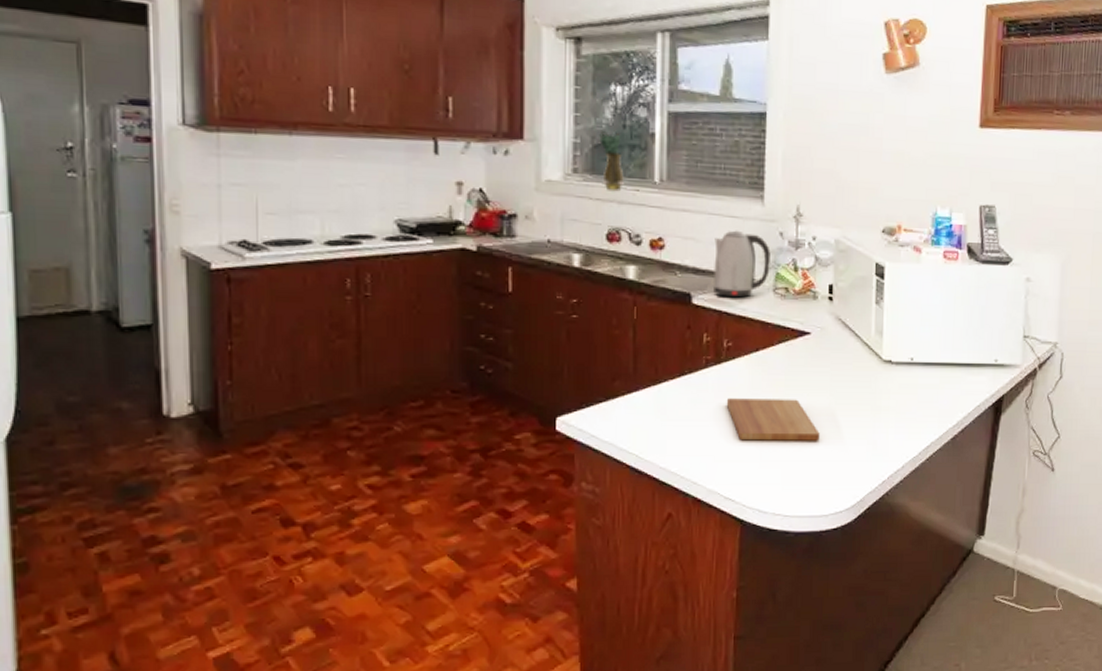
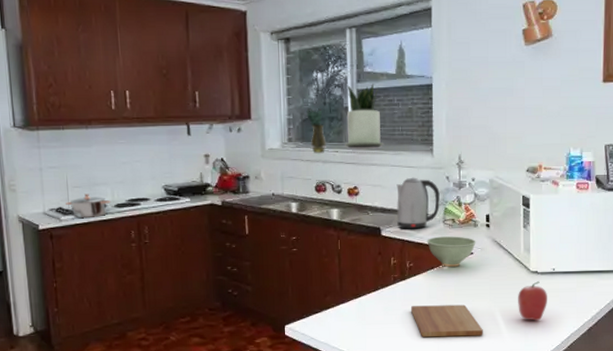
cooking pot: none [251,223,320,259] -> present [64,193,112,219]
planter: none [649,105,701,191] -> present [345,84,384,150]
bowl: none [751,309,815,350] -> present [427,236,476,267]
fruit: none [865,373,903,424] -> present [518,281,547,321]

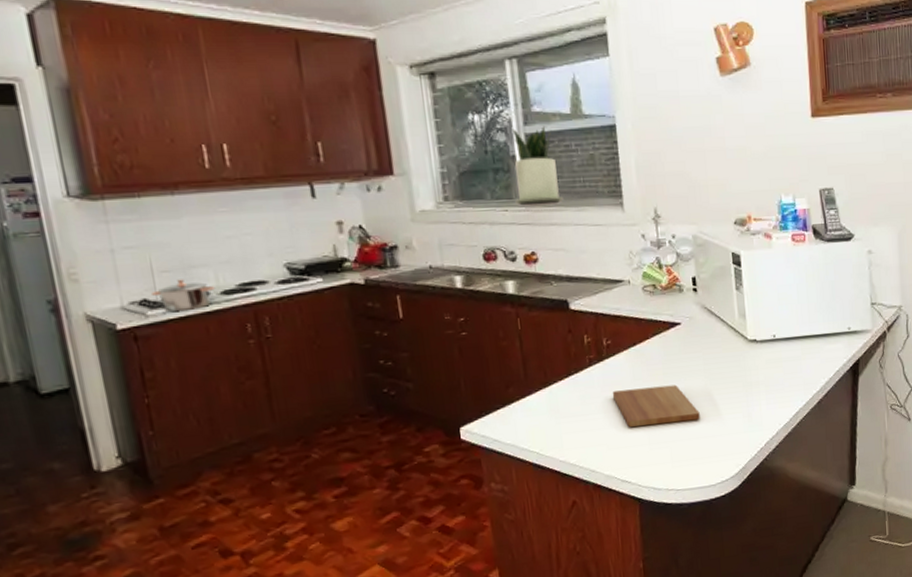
vase: present [306,107,326,154] -> none [464,157,493,215]
kettle: present [396,177,440,228] -> none [583,237,637,299]
bowl: present [427,236,476,267] -> none [625,304,683,342]
fruit: present [518,281,547,321] -> none [736,351,770,397]

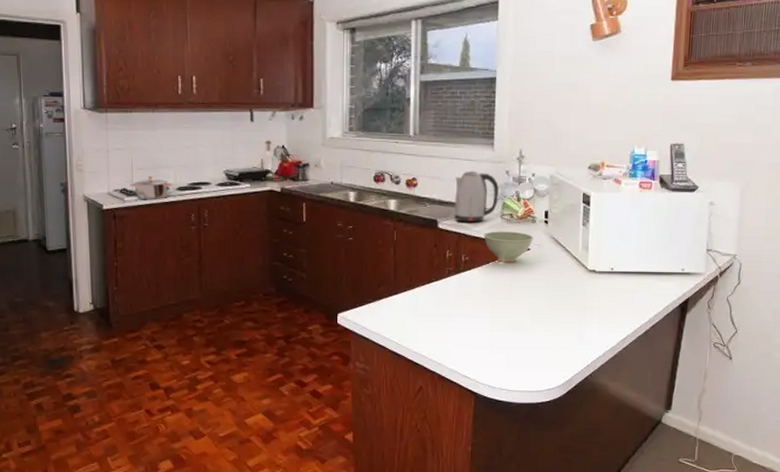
planter: present [511,126,564,207] -> none [405,75,445,141]
kettle: none [583,237,637,299] -> present [454,170,499,222]
cutting board: present [612,384,700,428] -> none [464,300,537,333]
bowl: none [625,304,683,342] -> present [483,231,533,262]

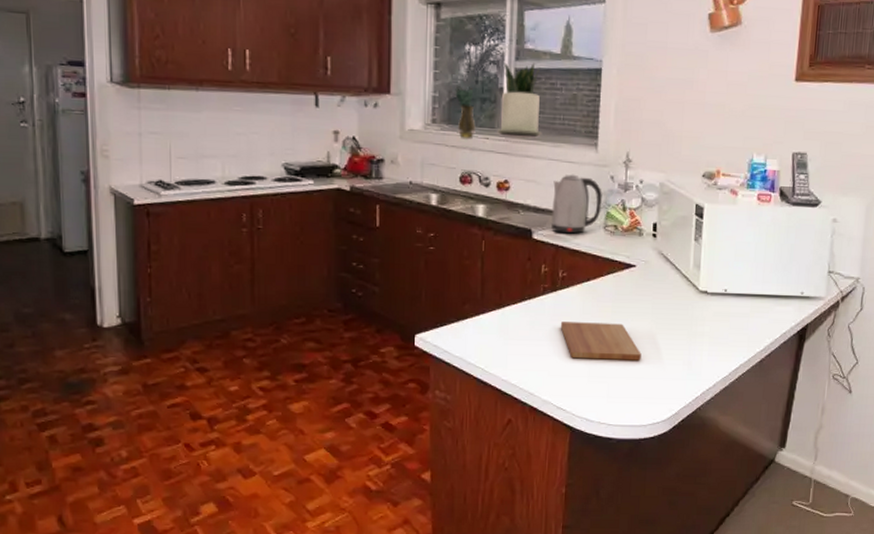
cooking pot: present [129,176,174,200] -> none [166,166,221,196]
vase: none [369,97,387,144] -> present [455,85,476,140]
planter: none [405,75,445,141] -> present [497,62,542,139]
cutting board: none [464,300,537,333] -> present [560,322,641,361]
bowl: present [483,231,533,262] -> none [584,244,640,280]

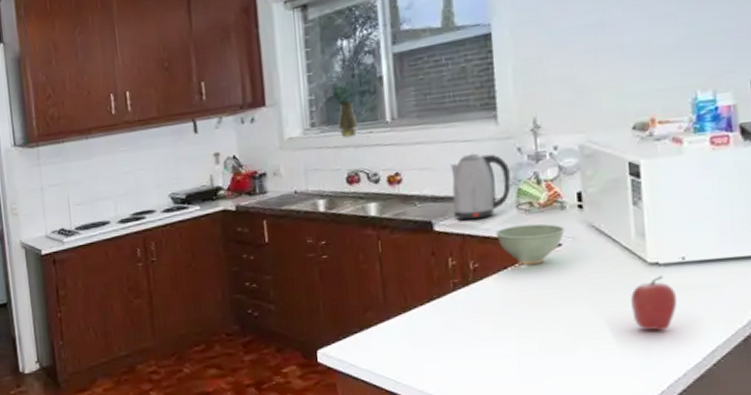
planter: present [497,62,542,139] -> none [379,43,431,127]
cutting board: present [560,322,641,361] -> none [478,313,583,359]
bowl: none [584,244,640,280] -> present [495,223,565,265]
fruit: none [682,302,717,348] -> present [631,276,677,331]

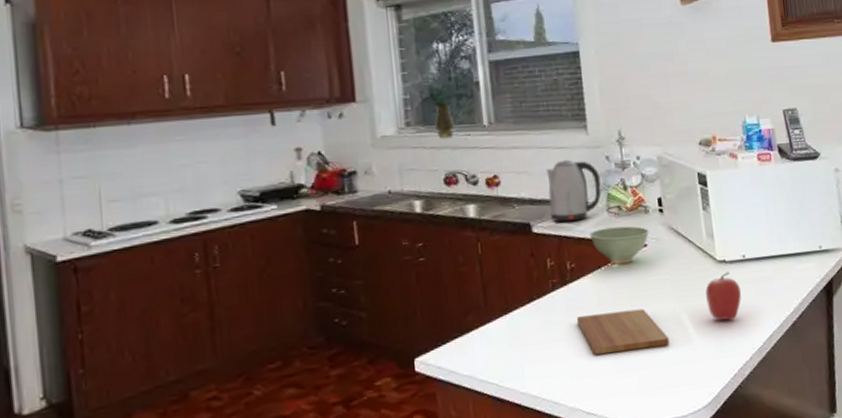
cutting board: none [478,313,583,359] -> present [576,308,670,356]

